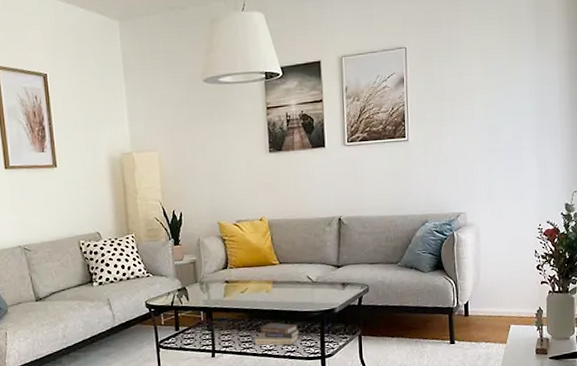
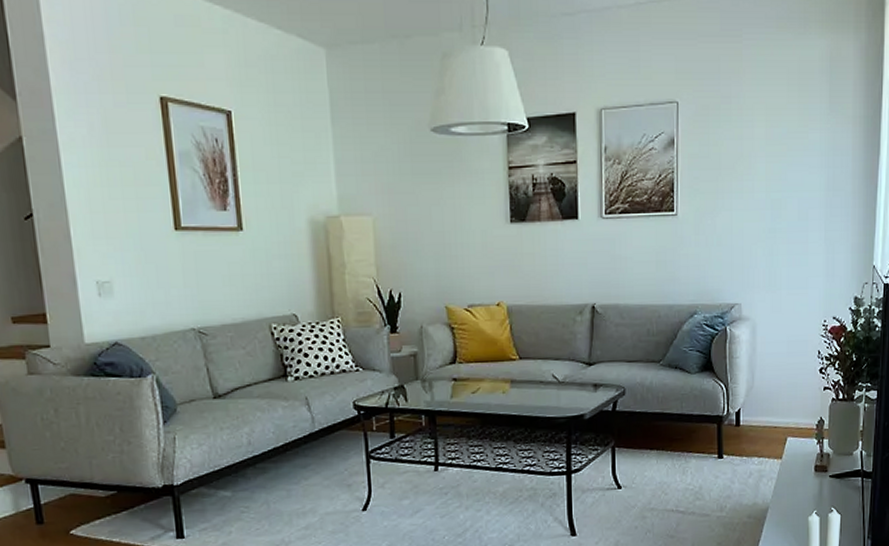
books: present [255,322,300,346] -> none [487,430,542,458]

